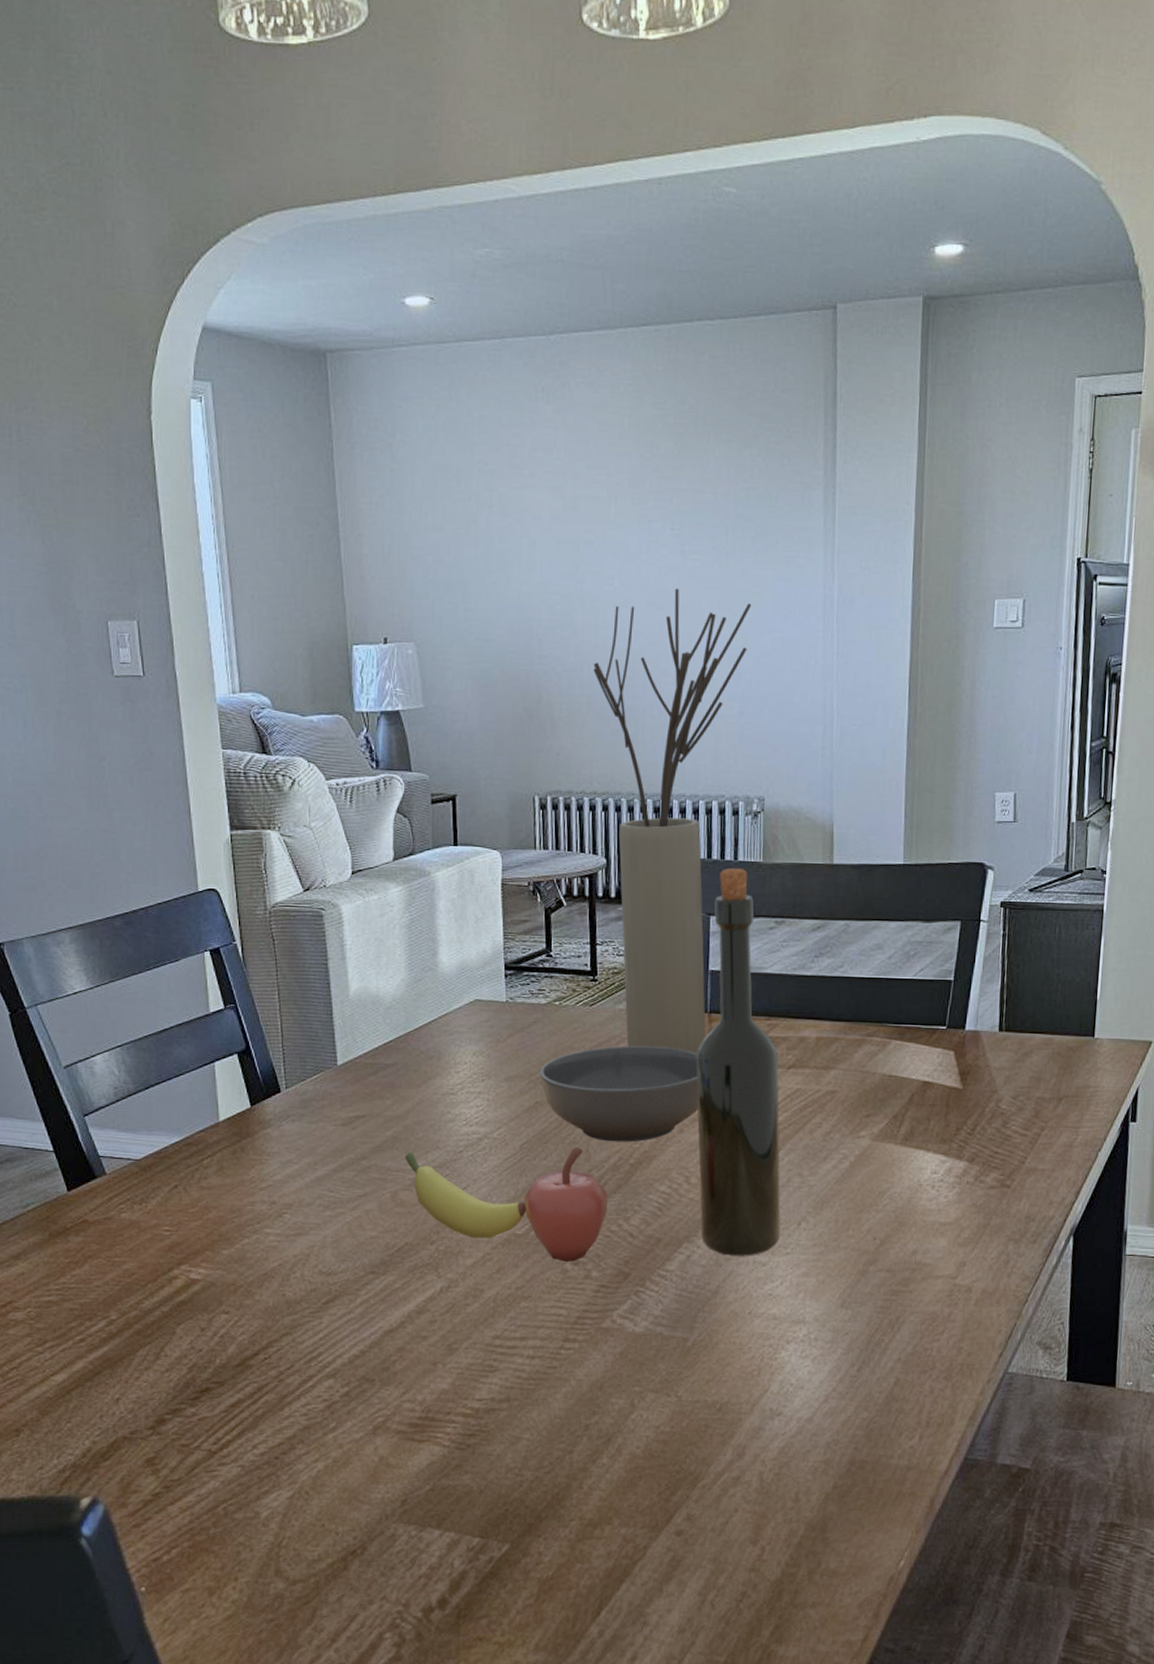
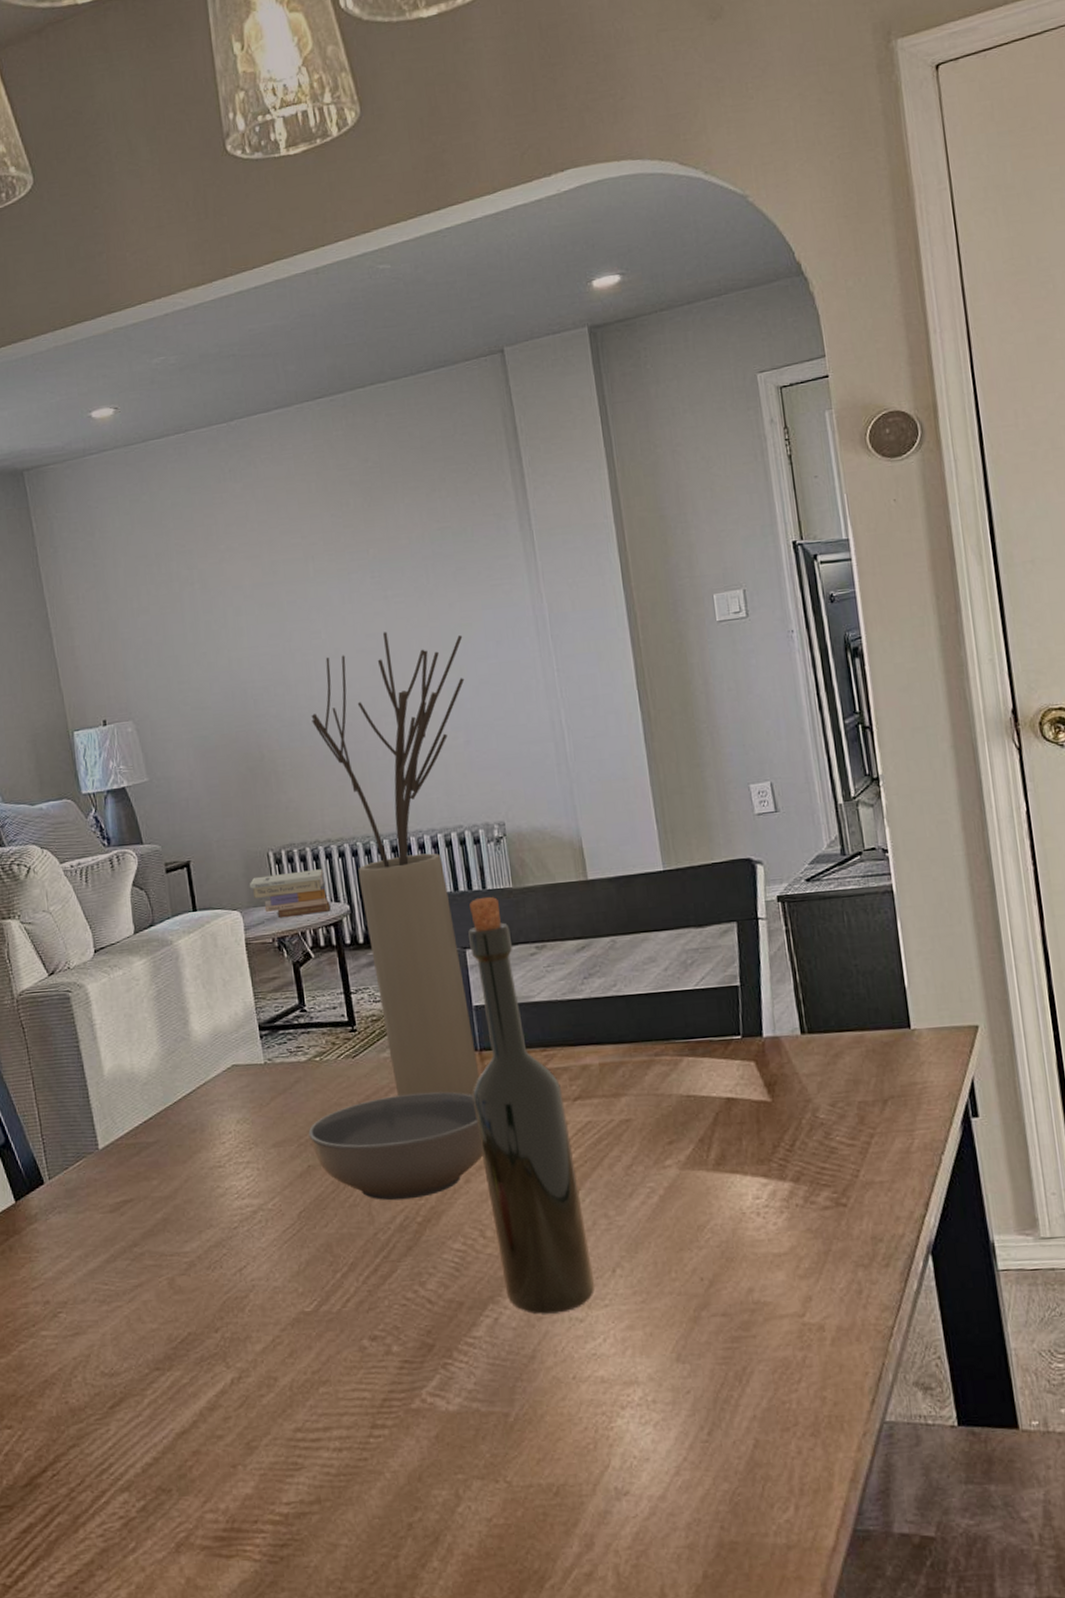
fruit: present [405,1146,607,1262] -> none [178,1209,400,1338]
books: none [511,819,588,864] -> present [249,869,331,919]

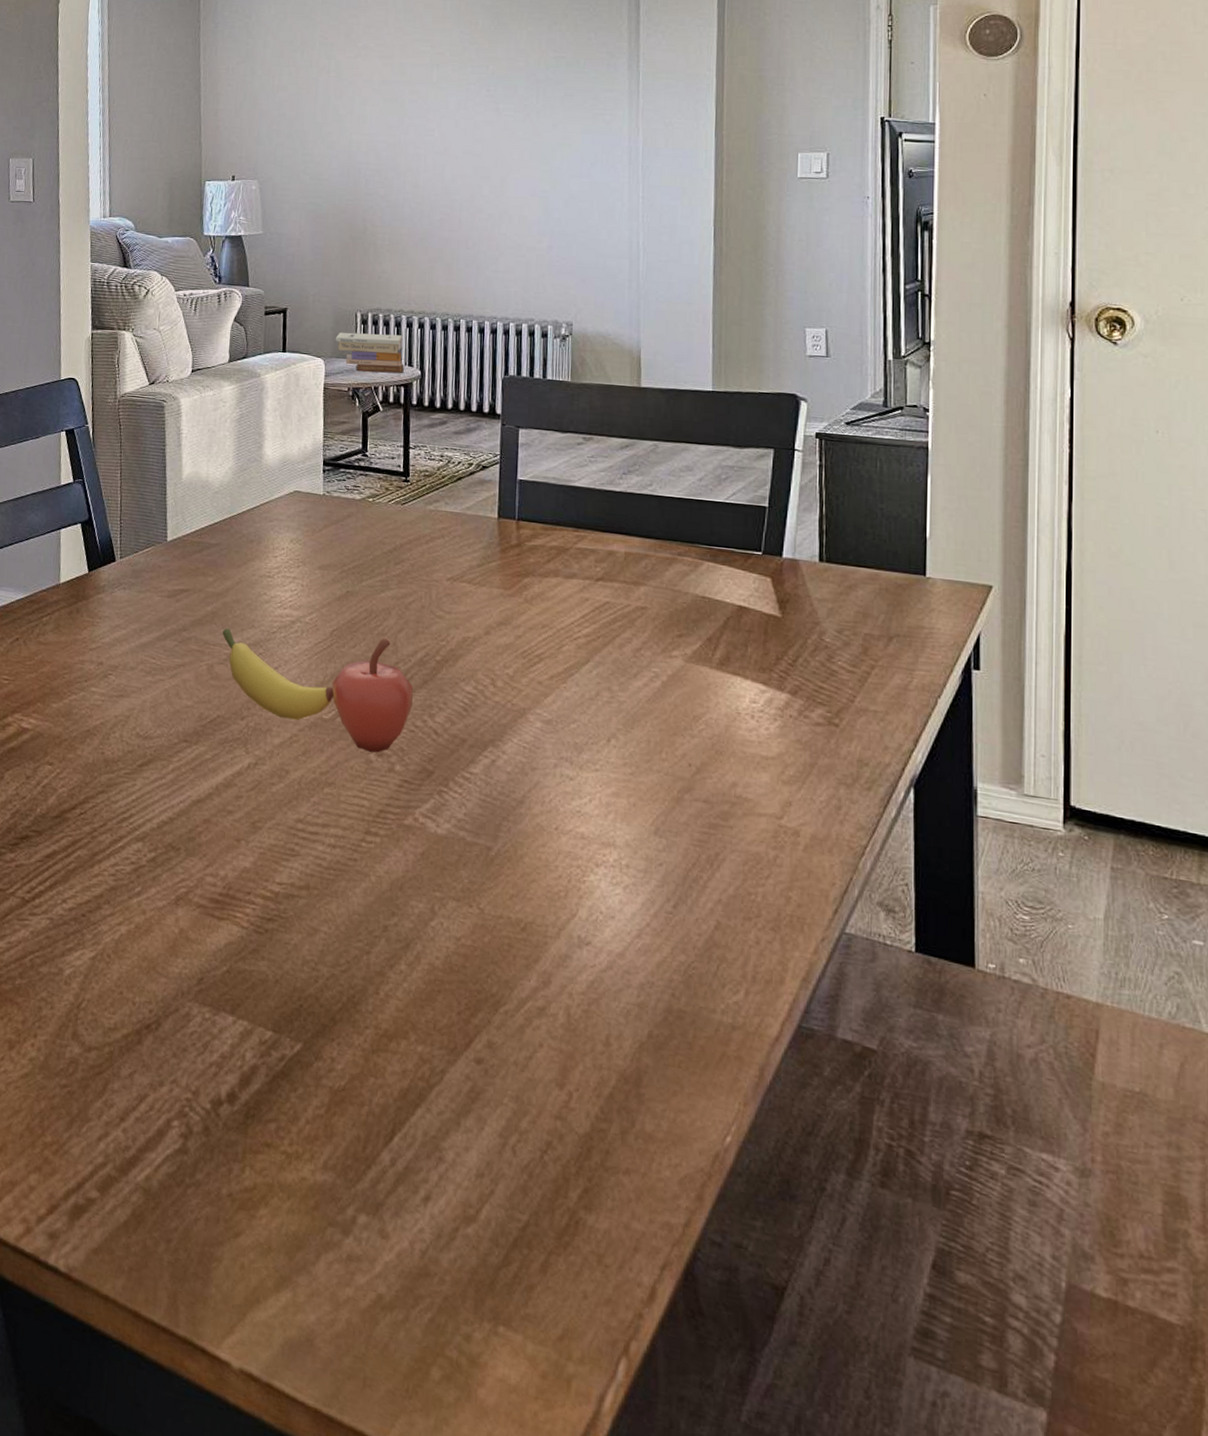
fruit: none [178,1209,400,1338] -> present [222,627,413,753]
bowl: present [308,1091,484,1201] -> none [351,544,506,639]
vase: present [311,632,480,1097] -> none [414,139,561,559]
wine bottle: present [468,896,595,1314] -> none [503,385,590,768]

